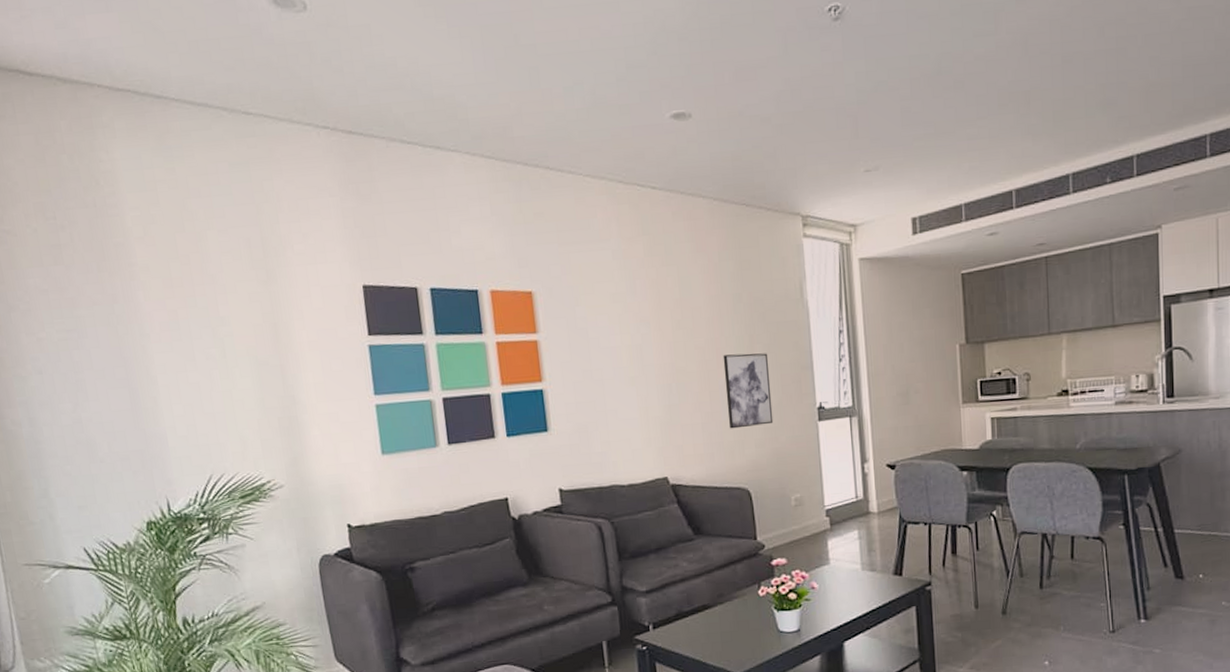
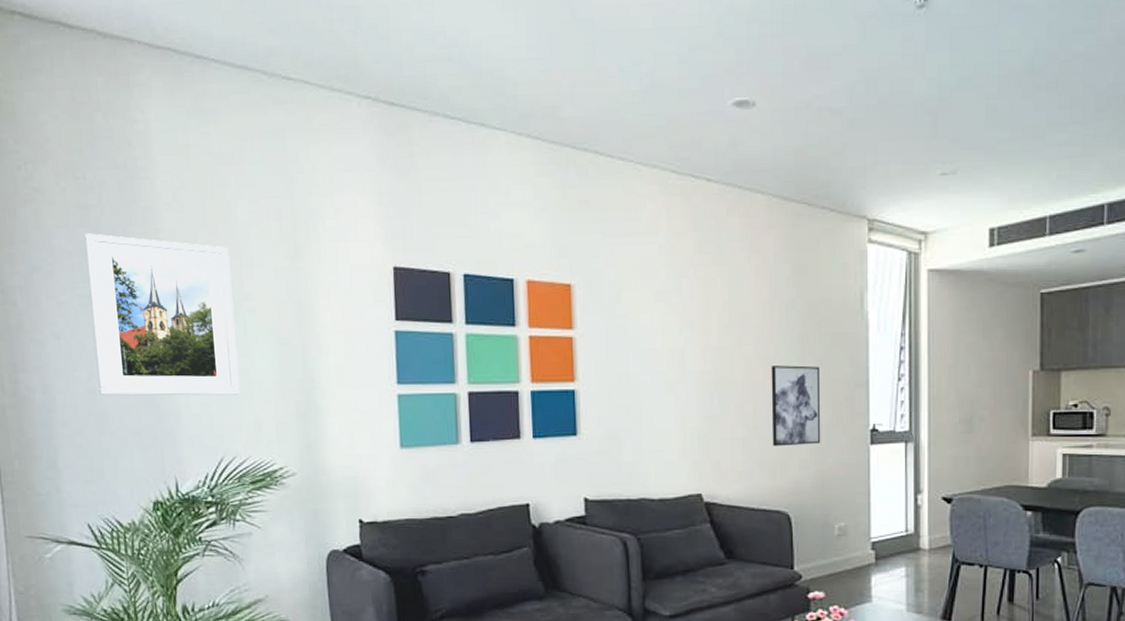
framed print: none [59,270,224,425] -> present [85,233,240,396]

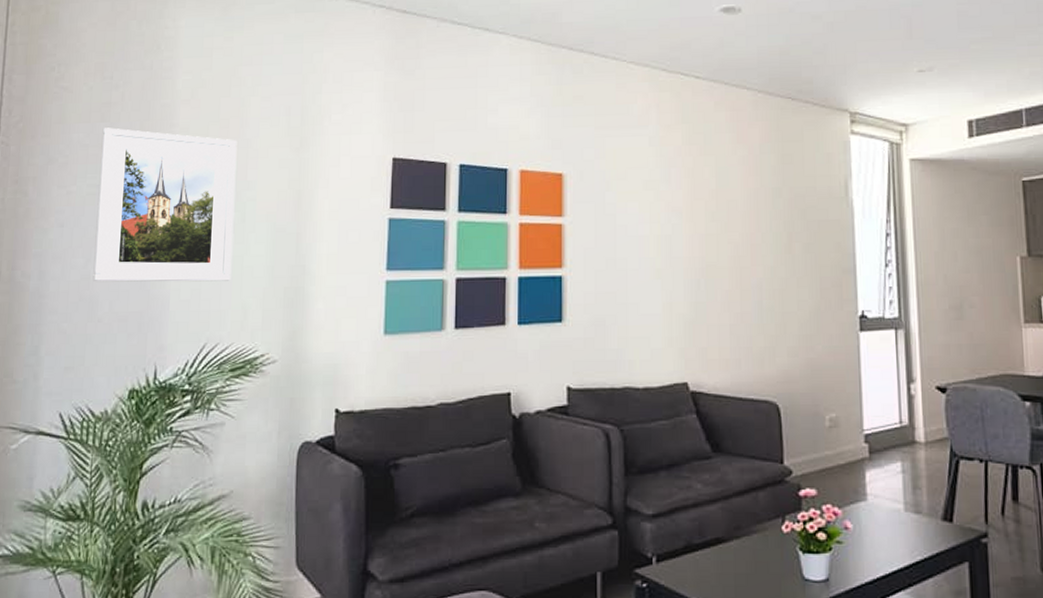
wall art: present [771,365,821,447] -> none [757,251,809,333]

